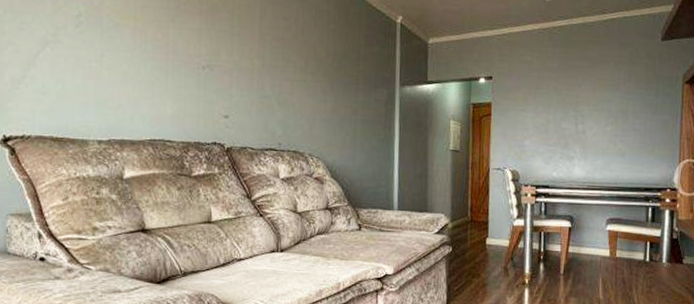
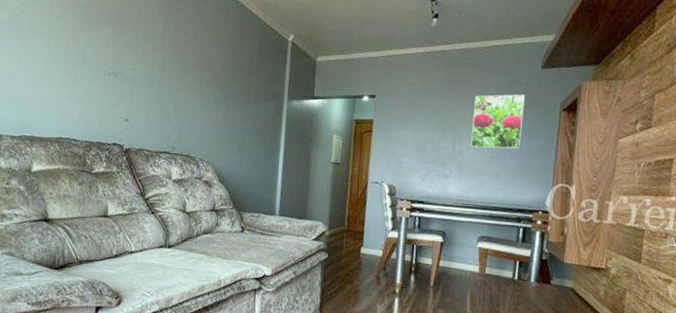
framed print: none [593,68,647,127] -> present [470,94,525,149]

